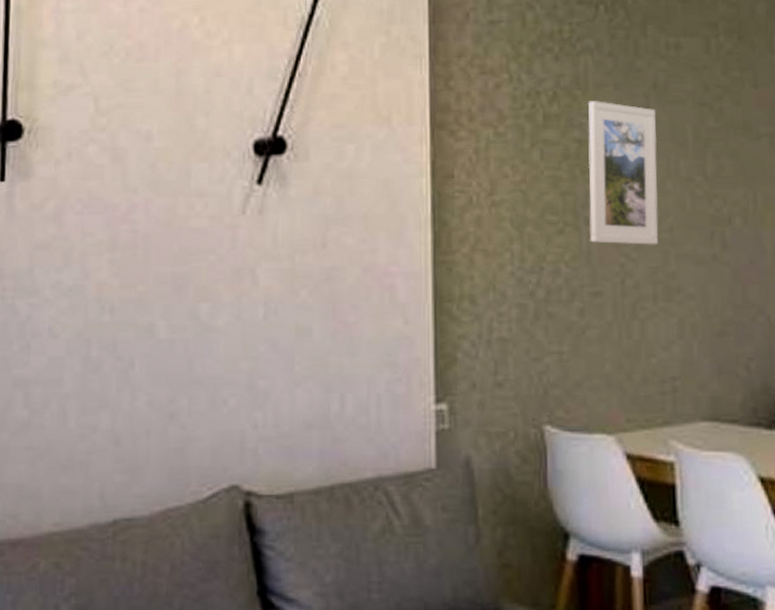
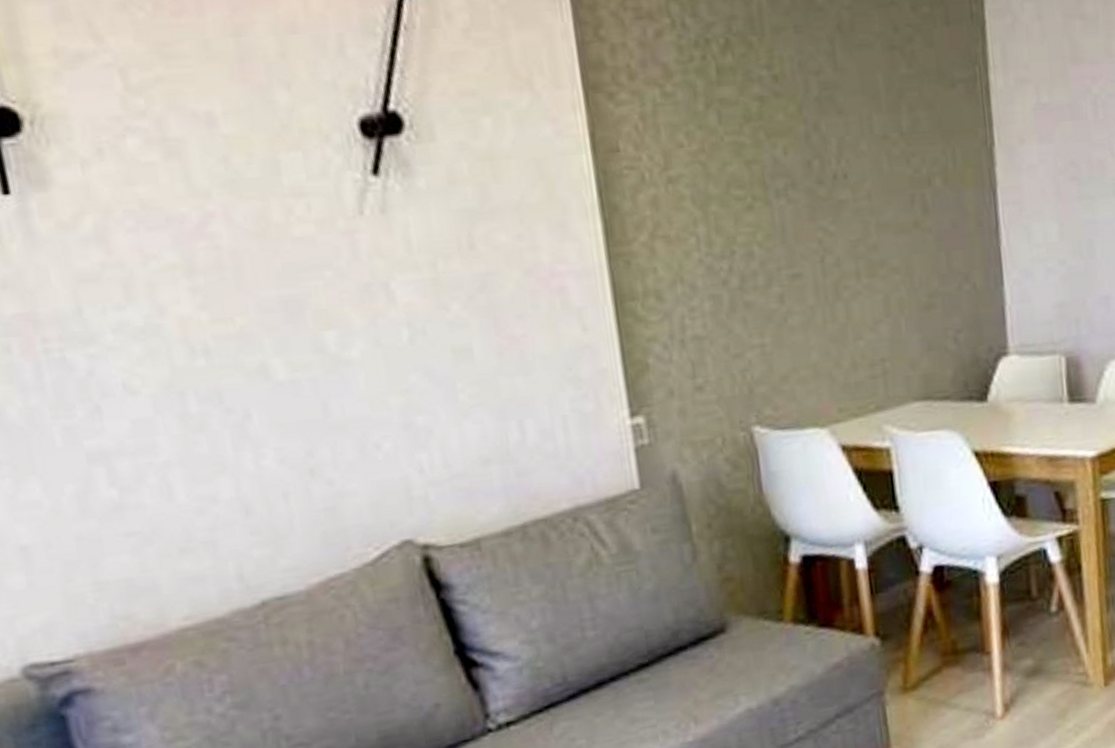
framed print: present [587,101,659,245] -> none [765,48,857,218]

